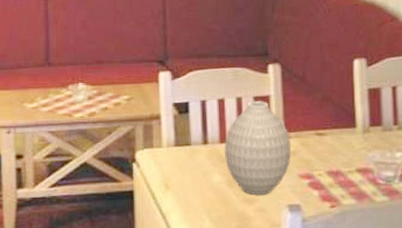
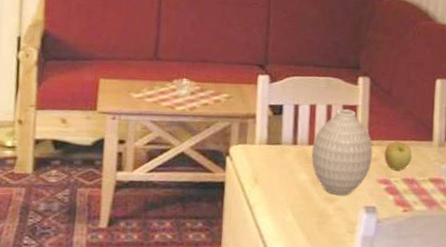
apple: none [304,132,335,163] -> present [384,142,412,171]

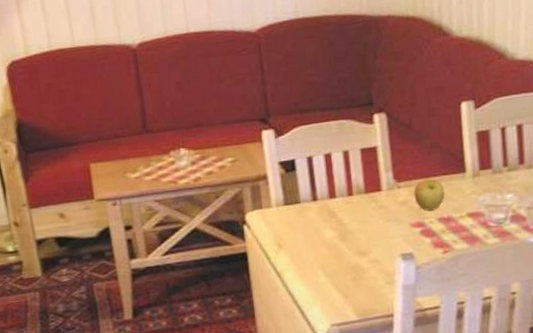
vase: present [311,109,373,195] -> none [334,152,402,247]

